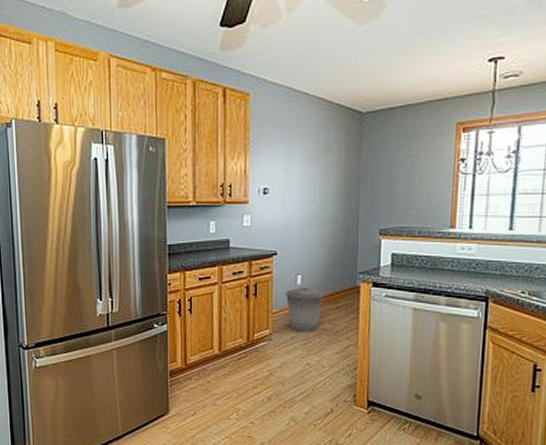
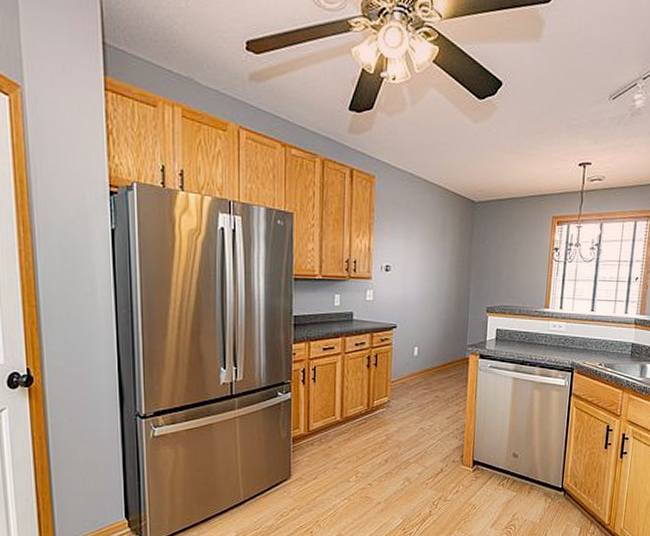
trash can: present [286,287,323,332] -> none [404,358,437,400]

